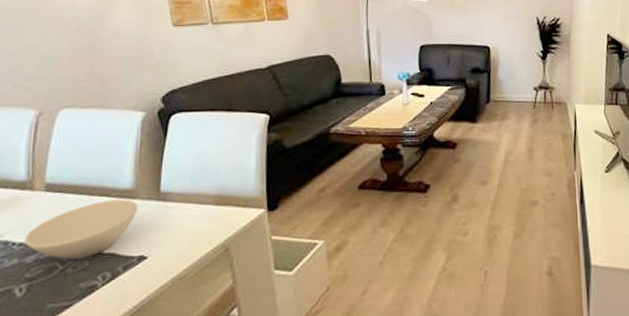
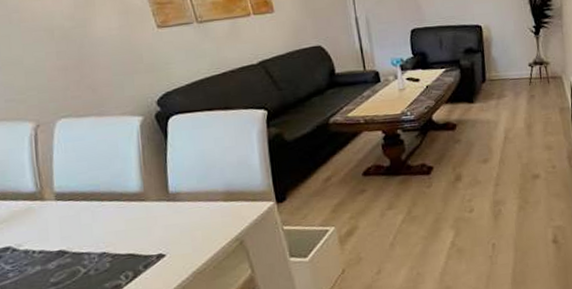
bowl: present [24,199,138,260] -> none [43,202,150,263]

